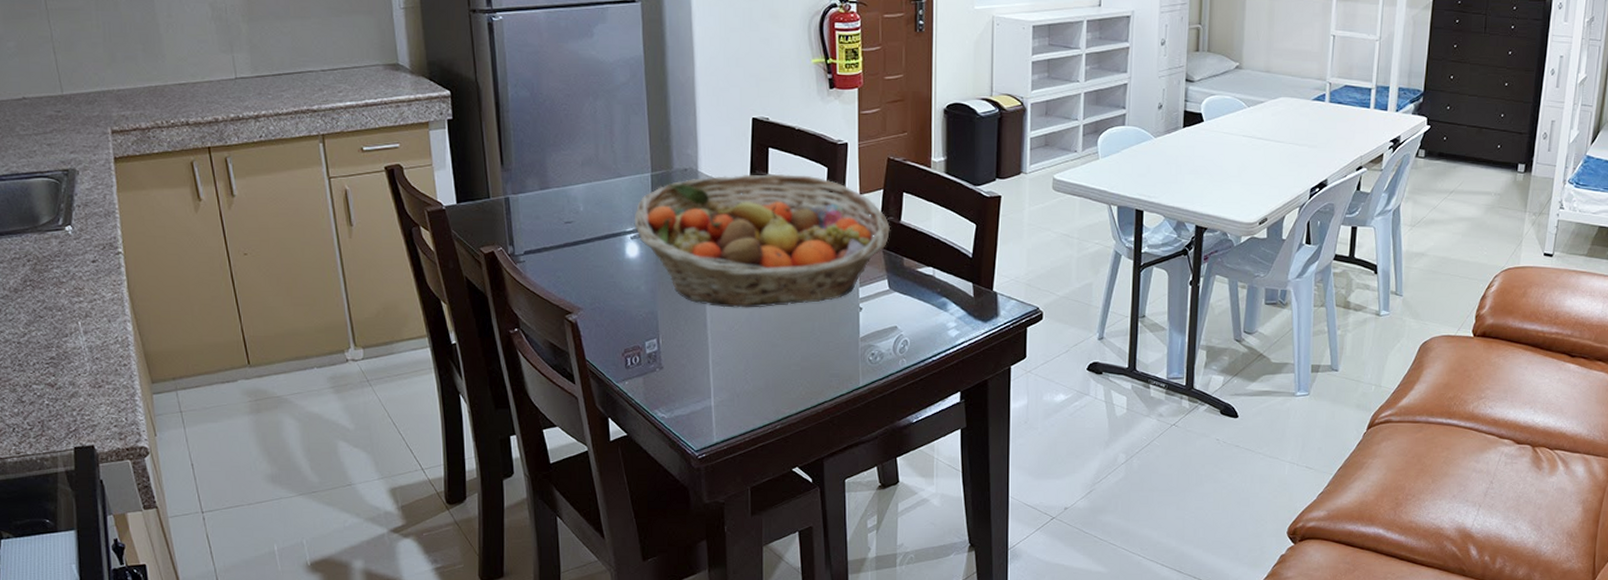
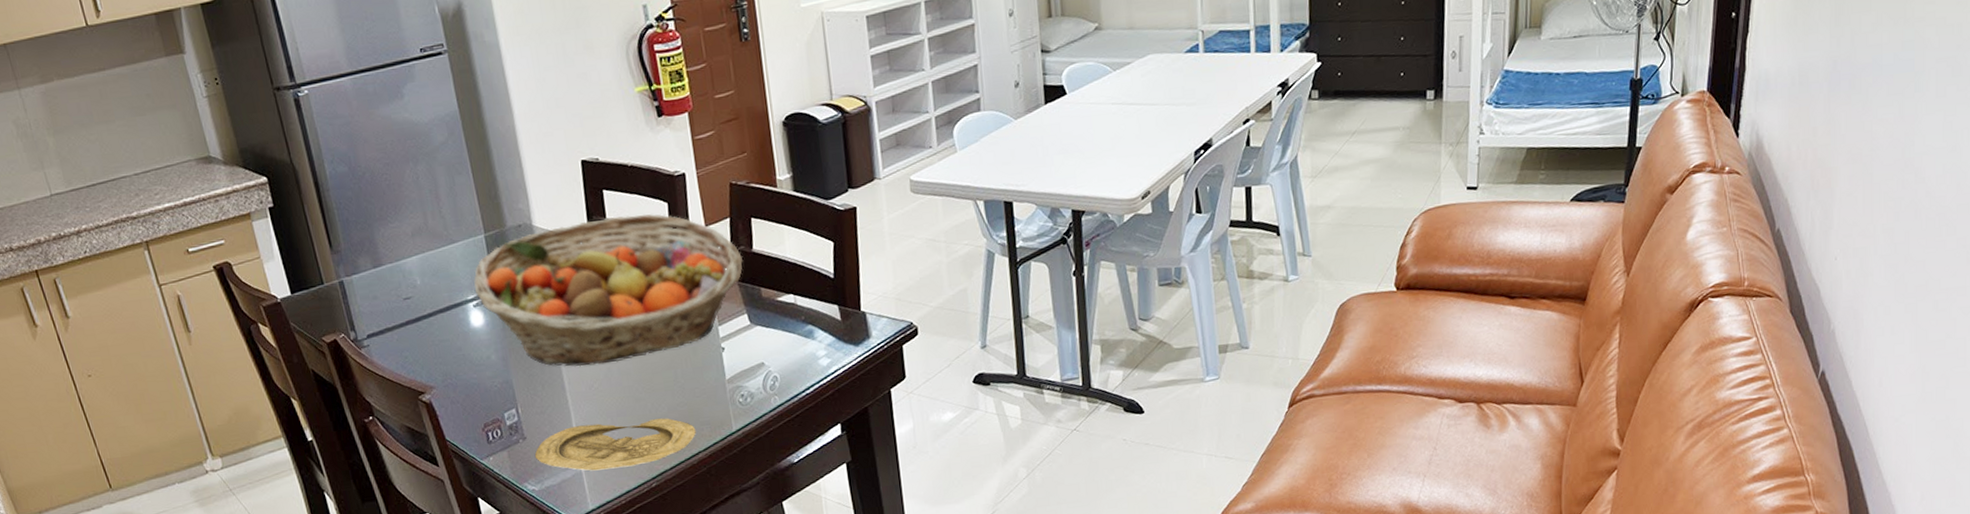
plate: none [668,363,825,407] -> present [534,418,696,471]

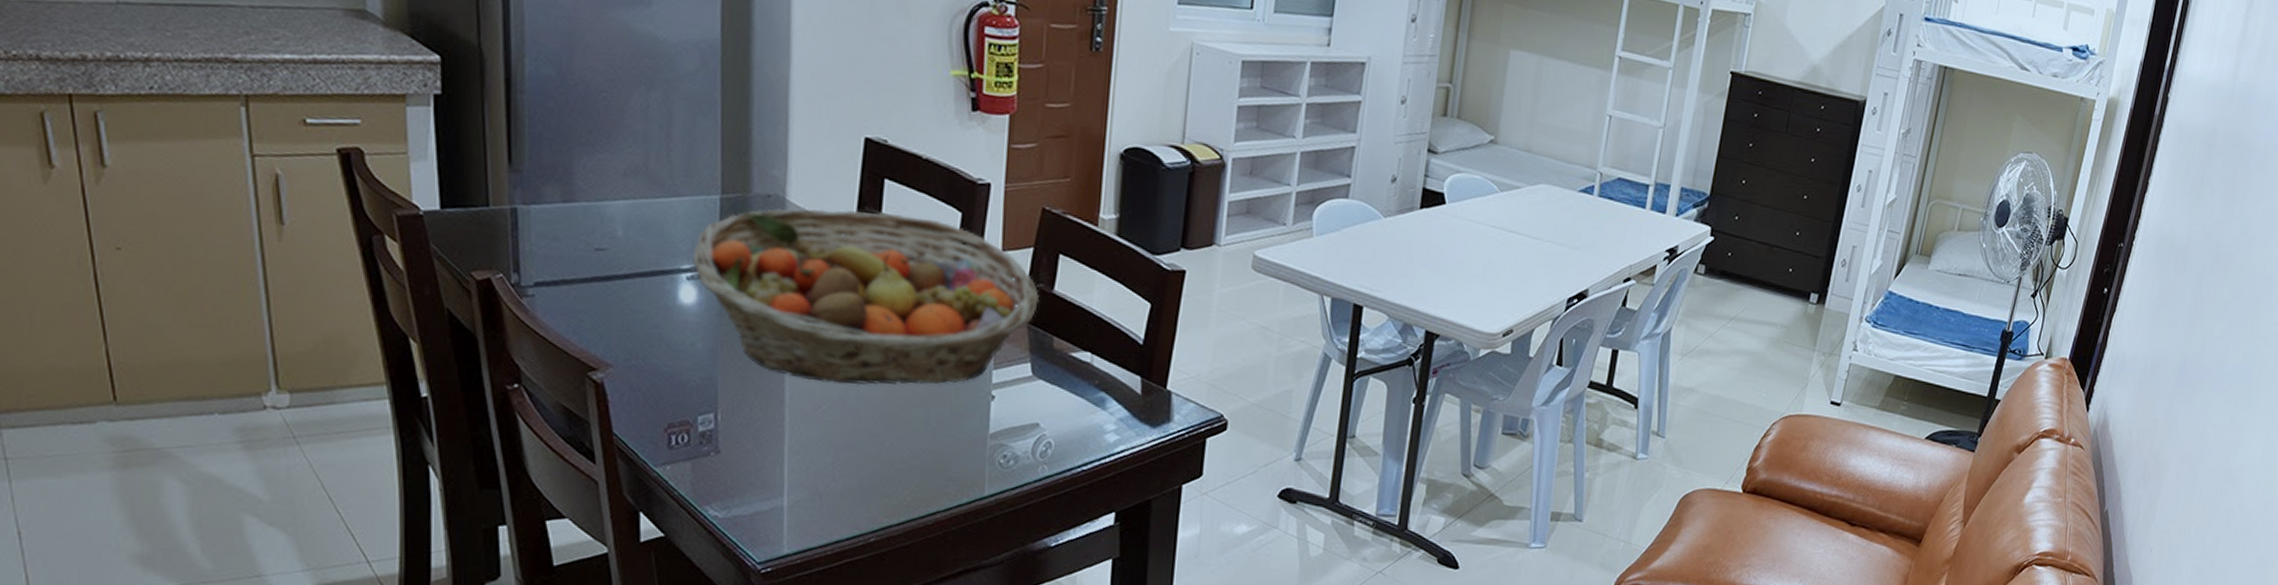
plate: present [534,418,696,471] -> none [726,450,939,512]

